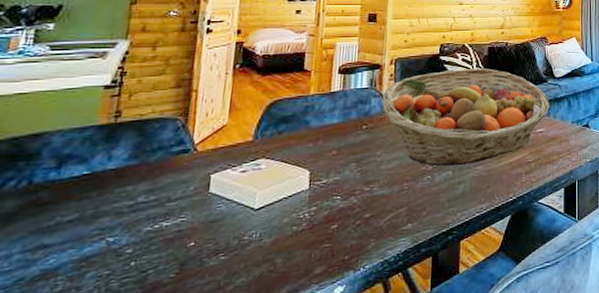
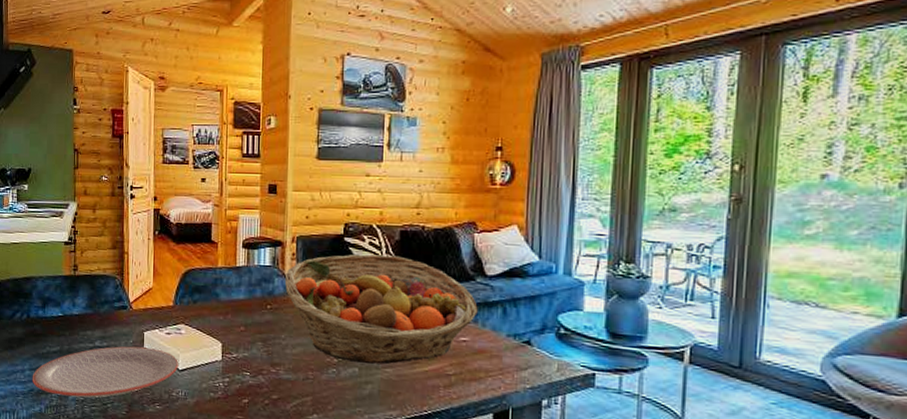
plate: none [23,191,254,277] -> present [32,346,178,398]

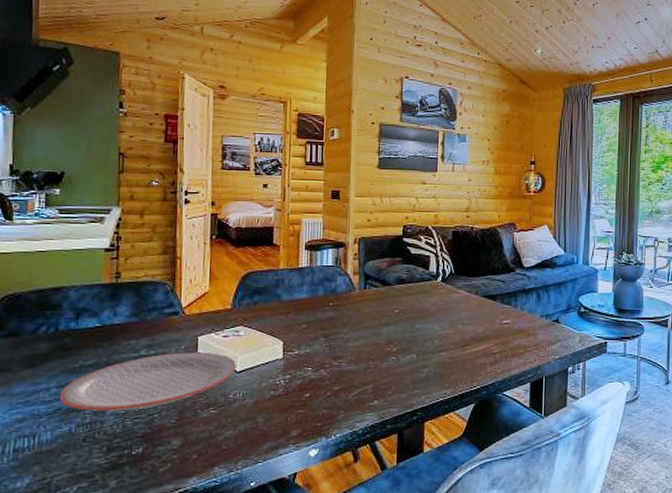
fruit basket: present [285,254,478,365] -> none [347,252,517,350]

